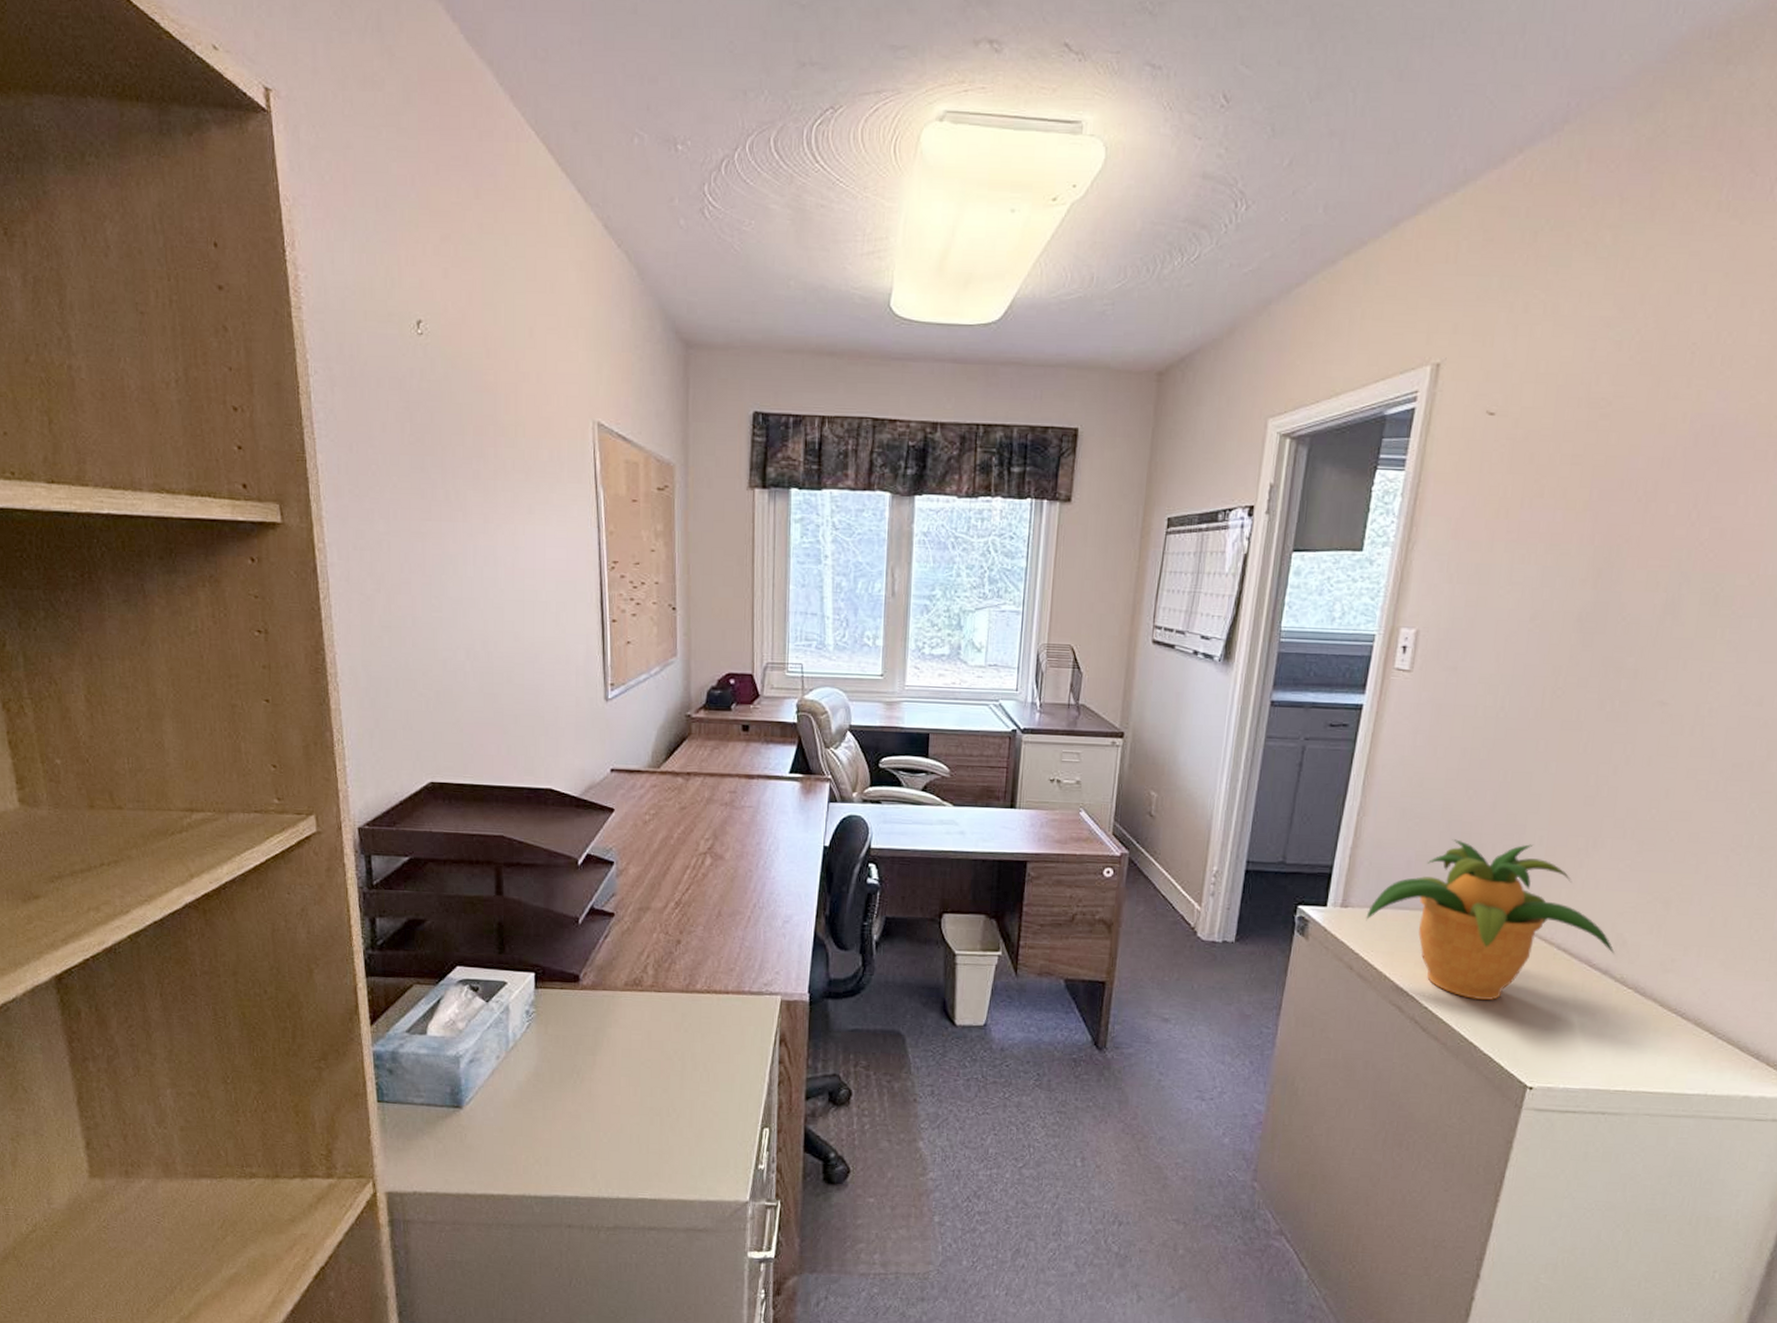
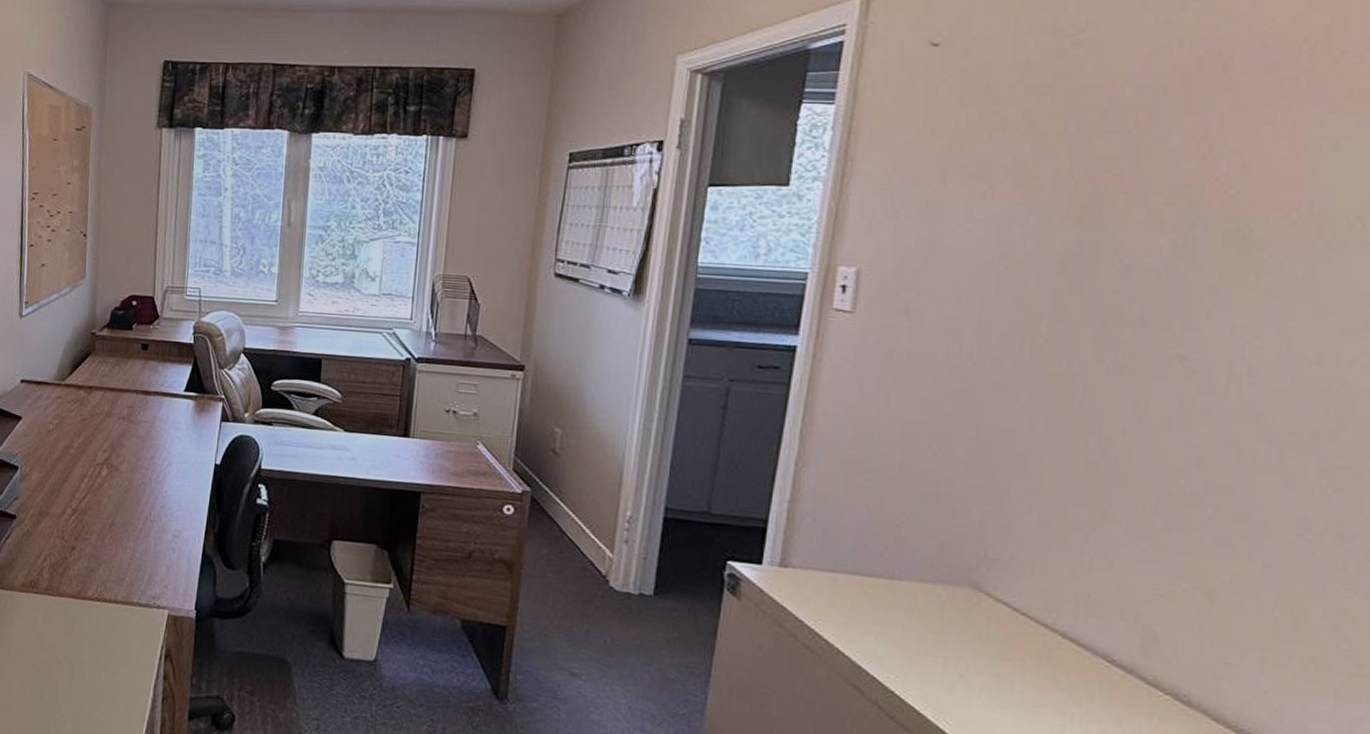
potted plant: present [1366,839,1616,1000] -> none [811,499,1143,691]

